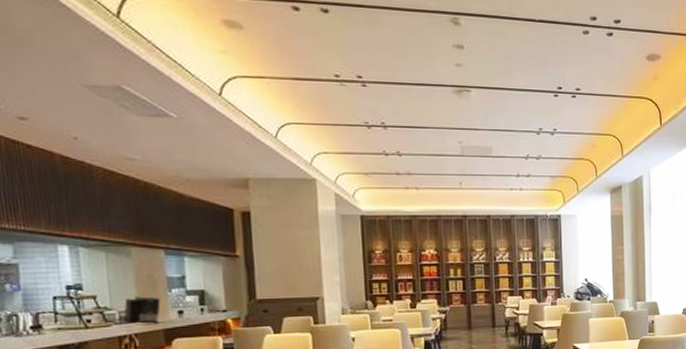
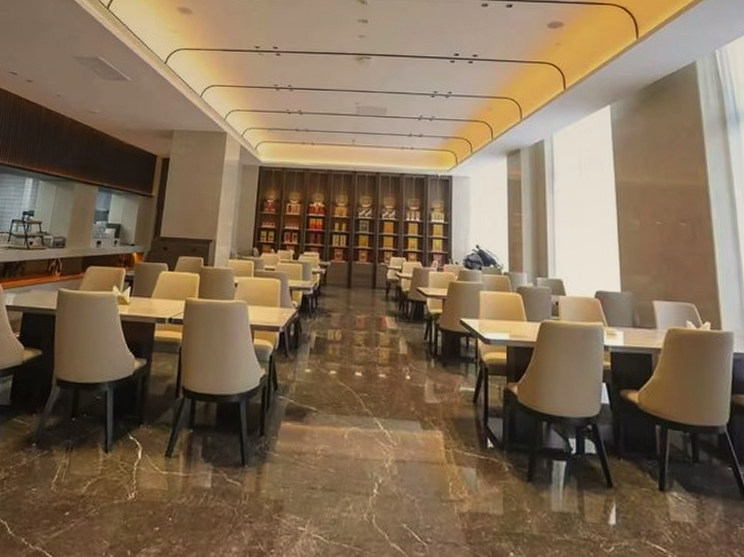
coffee machine: present [124,296,161,324] -> none [56,225,86,251]

